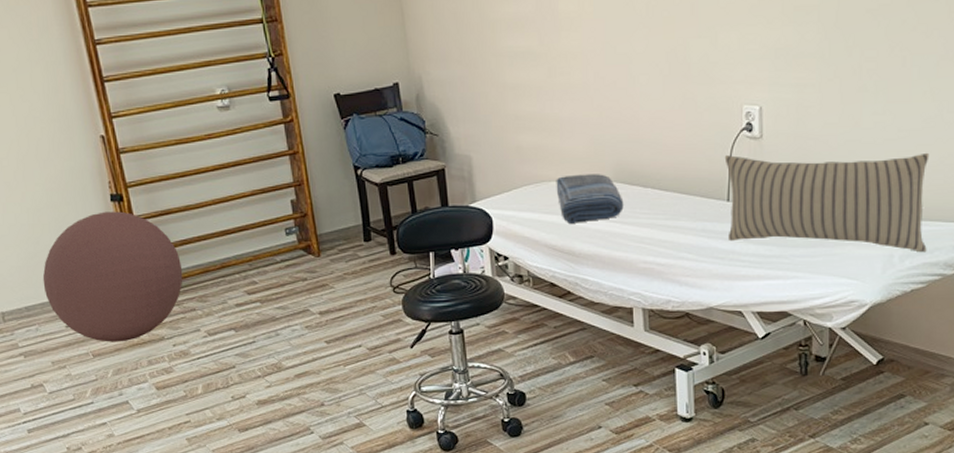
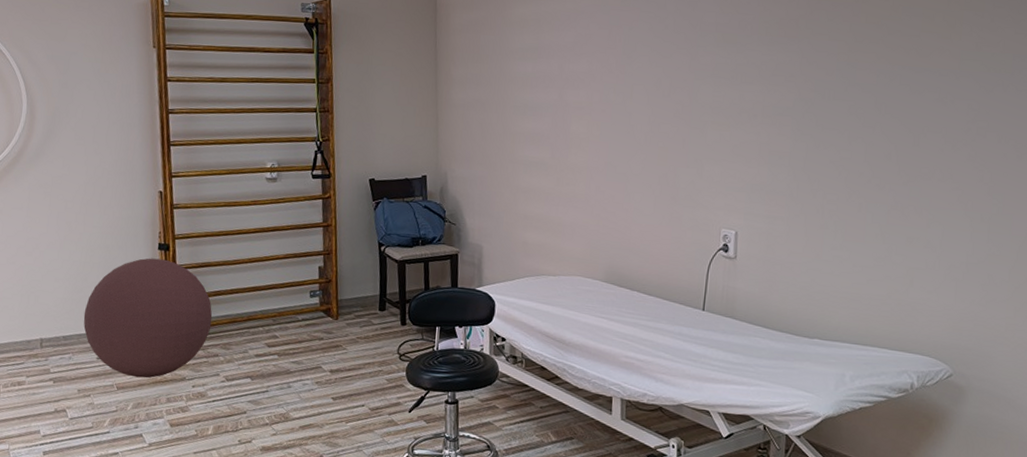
towel: present [556,174,624,223] -> none [553,272,612,315]
pillow: present [724,152,930,253] -> none [701,270,879,375]

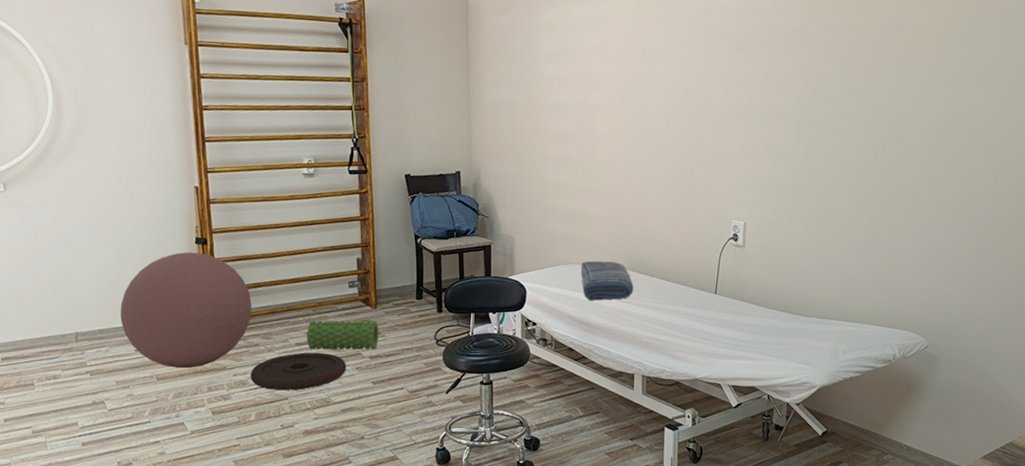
weight plate: none [209,364,307,404] -> present [250,352,347,391]
foam roller: none [266,331,340,363] -> present [306,320,379,350]
towel: none [553,272,612,315] -> present [580,260,634,301]

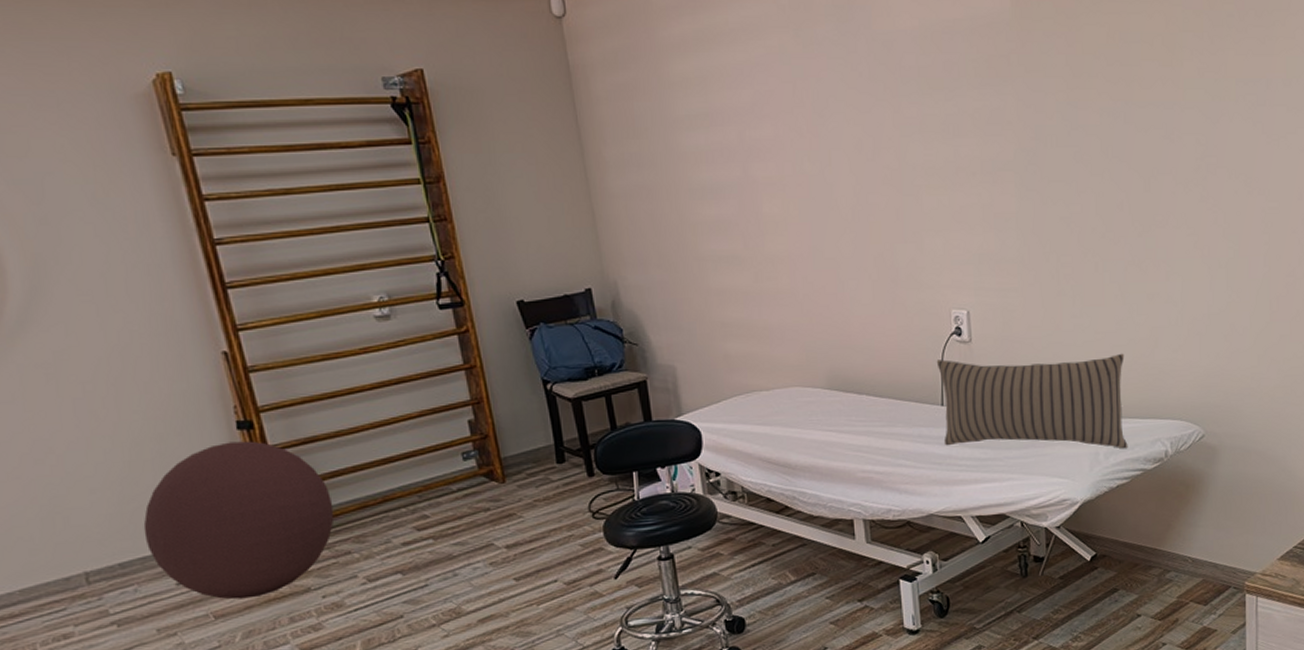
weight plate: present [250,352,347,391] -> none [345,549,477,608]
foam roller: present [306,320,379,350] -> none [415,499,515,549]
towel: present [580,260,634,301] -> none [767,381,839,434]
pillow: none [713,257,868,349] -> present [936,353,1128,449]

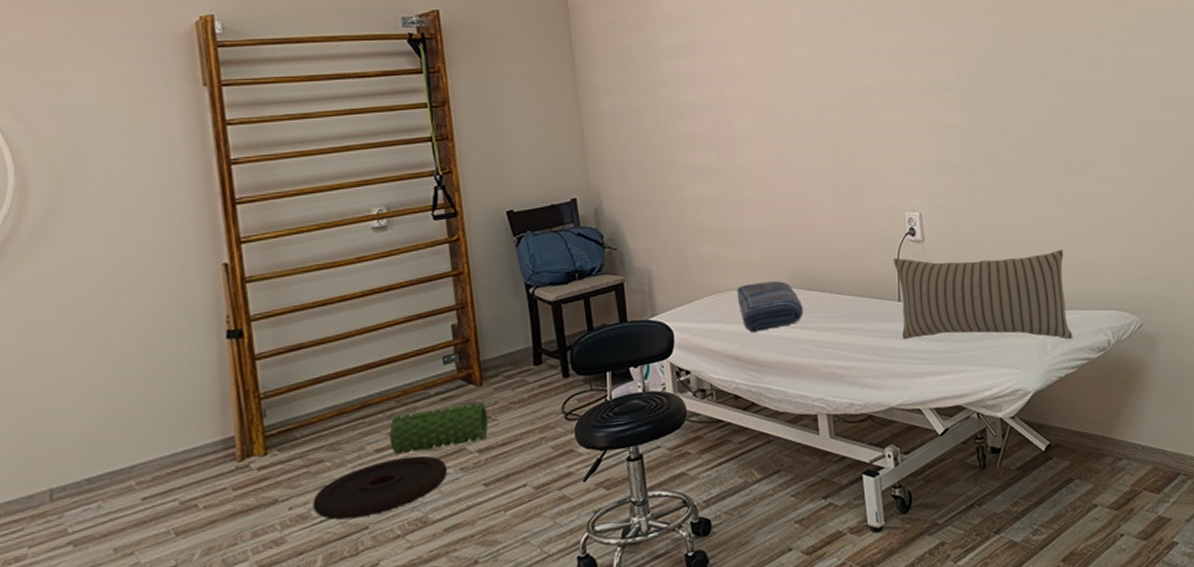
exercise ball: present [143,441,334,600] -> none [117,349,311,514]
weight plate: none [345,549,477,608] -> present [313,455,448,520]
foam roller: none [415,499,515,549] -> present [390,402,488,455]
towel: none [767,381,839,434] -> present [737,281,803,332]

